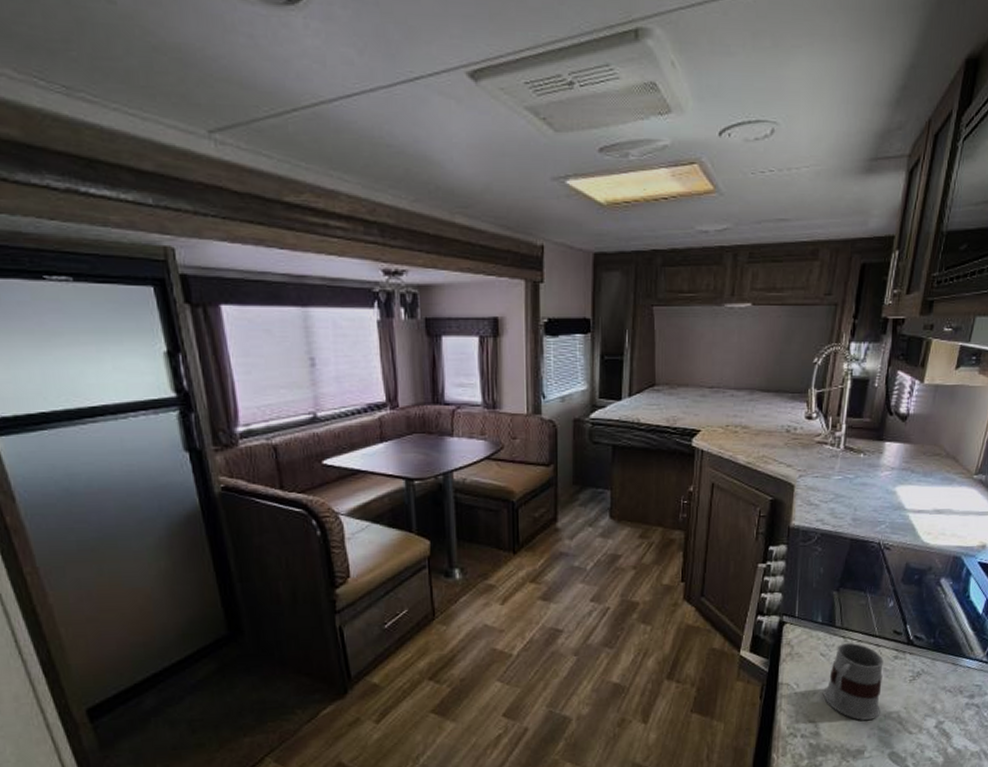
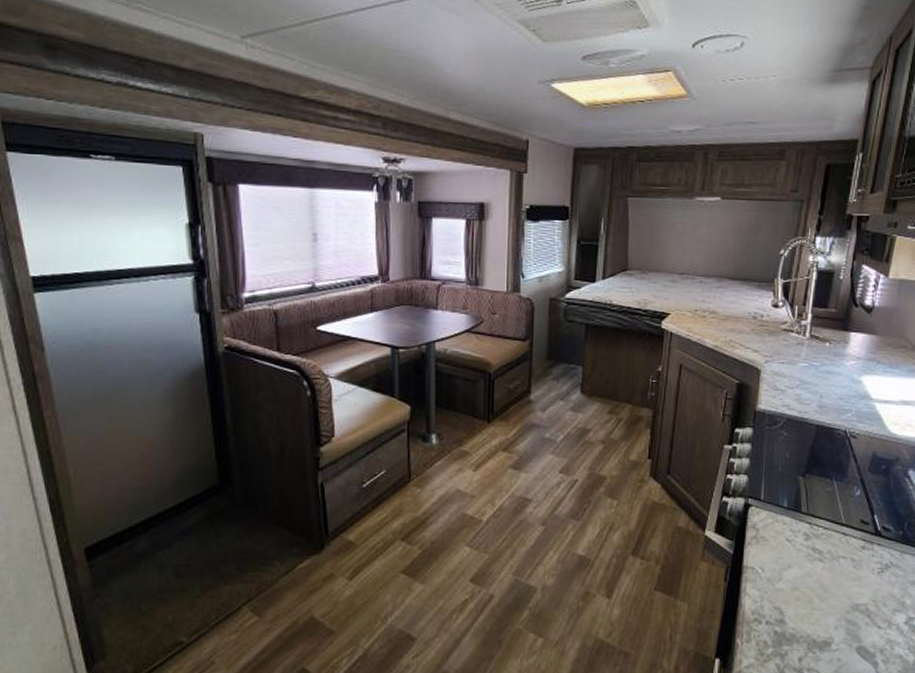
mug: present [823,643,884,721] -> none [789,530,851,612]

